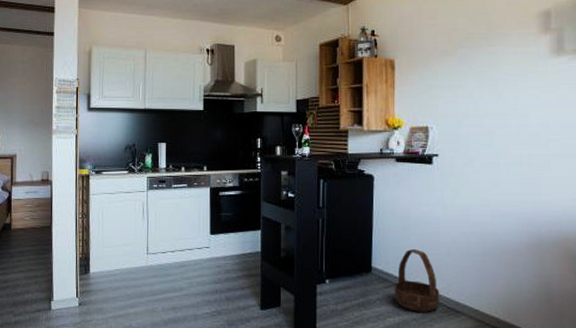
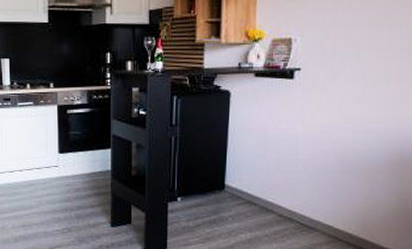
basket: present [394,249,440,312] -> none [247,167,294,228]

